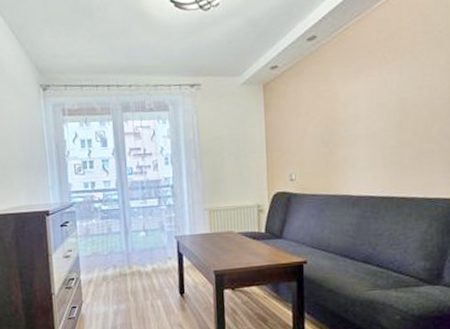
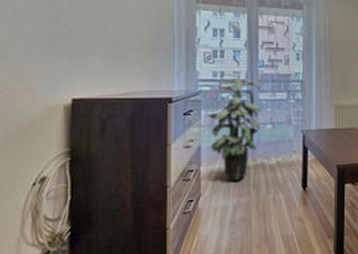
indoor plant: none [81,182,134,288] -> present [206,72,261,181]

